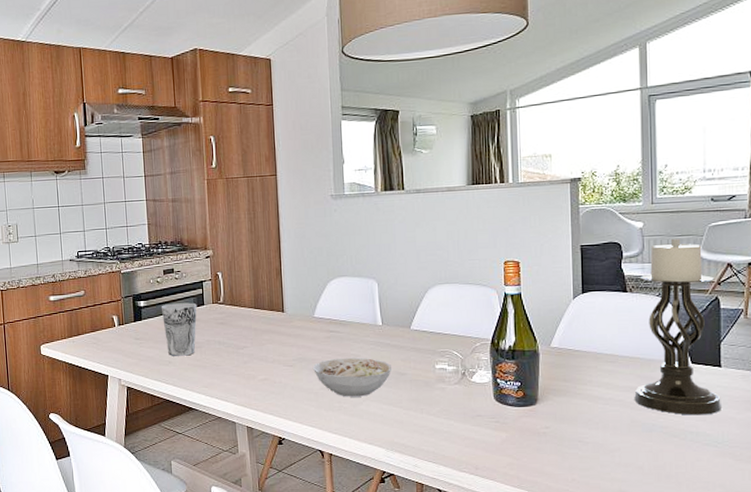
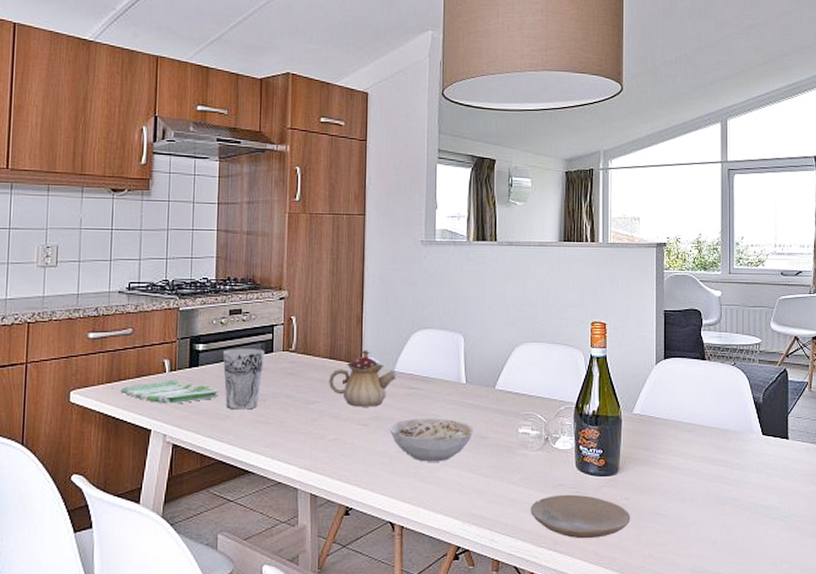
dish towel: none [80,332,161,354] -> present [120,379,218,404]
teapot: none [254,298,316,350] -> present [328,349,396,407]
plate: none [450,424,552,465] -> present [530,494,631,539]
candle holder: present [634,238,721,415] -> none [710,309,788,488]

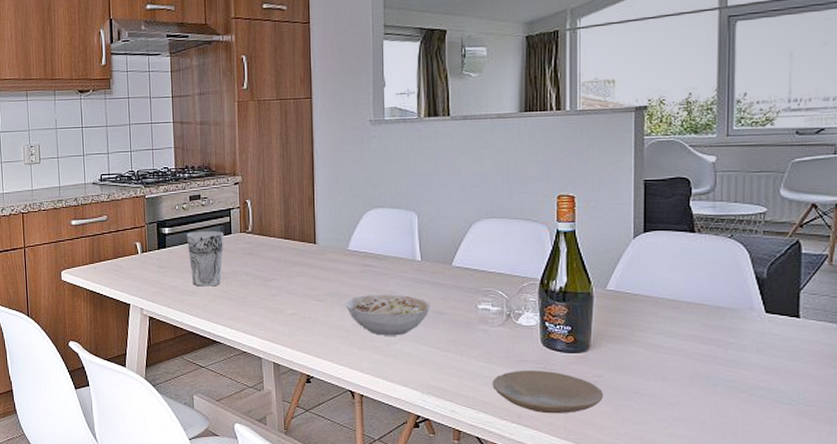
dish towel: present [120,379,218,404] -> none [102,260,185,282]
teapot: present [328,349,396,407] -> none [284,229,350,284]

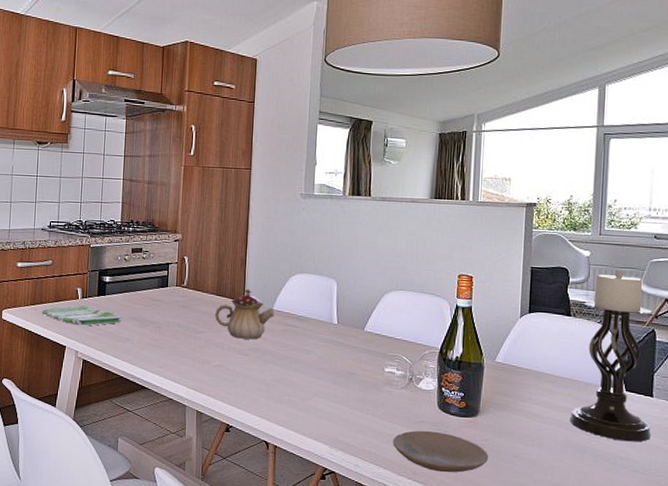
dish towel: none [102,260,185,282] -> present [42,305,121,326]
cup: present [186,231,224,287] -> none [125,282,161,335]
teapot: none [284,229,350,284] -> present [214,289,275,340]
bowl: present [346,294,430,336] -> none [267,351,342,392]
candle holder: none [698,174,798,370] -> present [570,269,652,442]

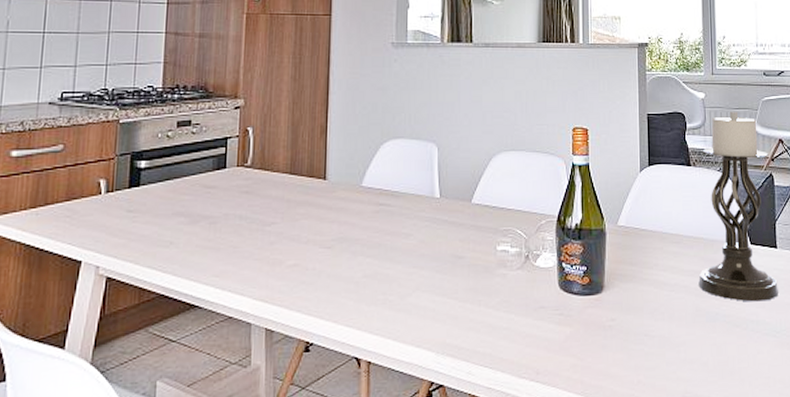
dish towel: present [42,305,121,326] -> none [46,202,162,231]
teapot: present [214,289,275,340] -> none [287,162,364,228]
plate: present [393,430,489,473] -> none [510,317,618,367]

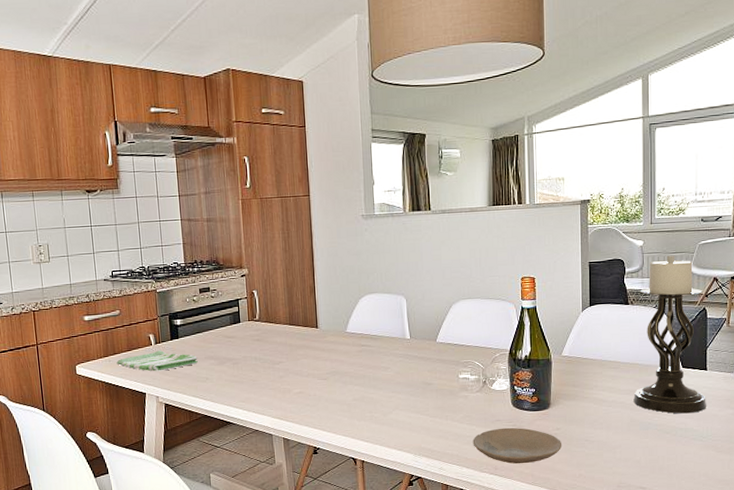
dish towel: none [46,202,162,231] -> present [116,351,198,372]
plate: none [510,317,618,367] -> present [473,427,562,464]

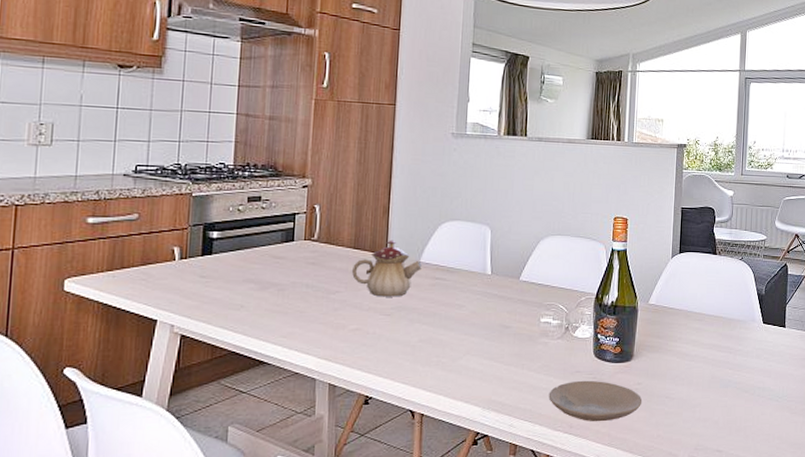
dish towel: present [116,351,198,372] -> none [123,268,233,294]
teapot: none [289,315,349,365] -> present [351,240,422,297]
candle holder: present [633,255,706,414] -> none [715,208,784,372]

